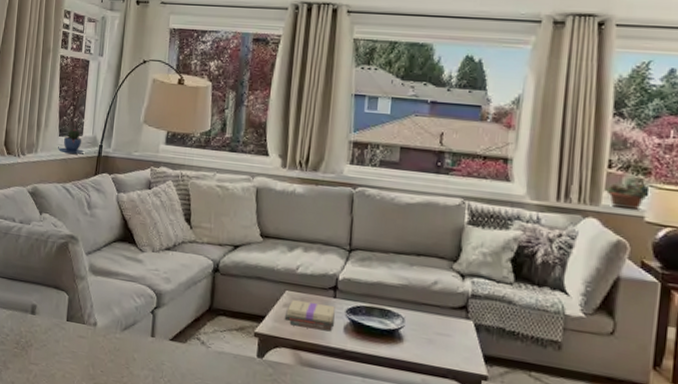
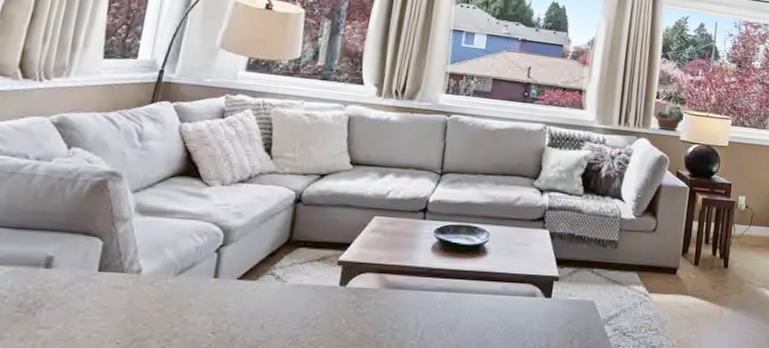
potted cactus: present [59,129,84,154] -> none [102,51,138,79]
books: present [284,300,335,332] -> none [371,225,424,252]

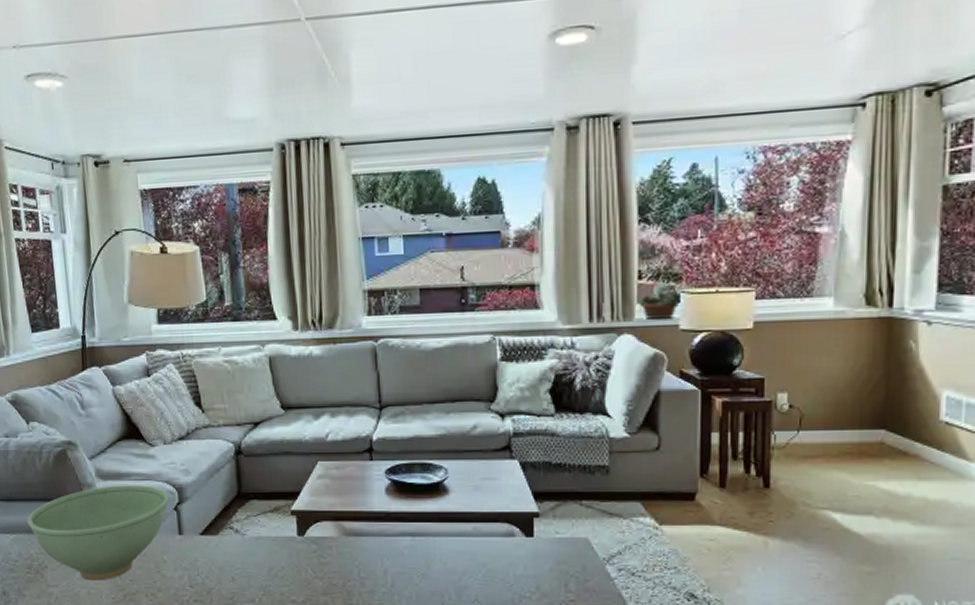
bowl: none [33,221,214,324] -> present [27,485,170,581]

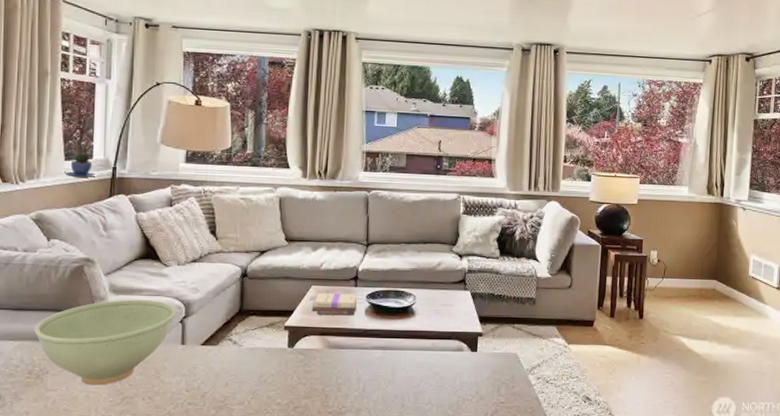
potted cactus: none [34,322,65,350] -> present [66,153,95,177]
books: none [320,470,374,496] -> present [311,293,357,316]
succulent planter: present [639,289,682,319] -> none [563,171,592,192]

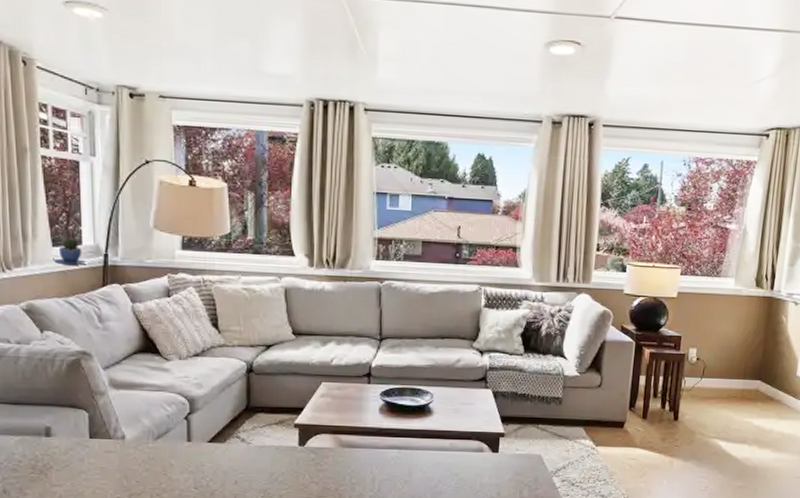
bowl: present [34,299,177,385] -> none [34,394,181,482]
books: present [311,293,357,316] -> none [322,390,370,414]

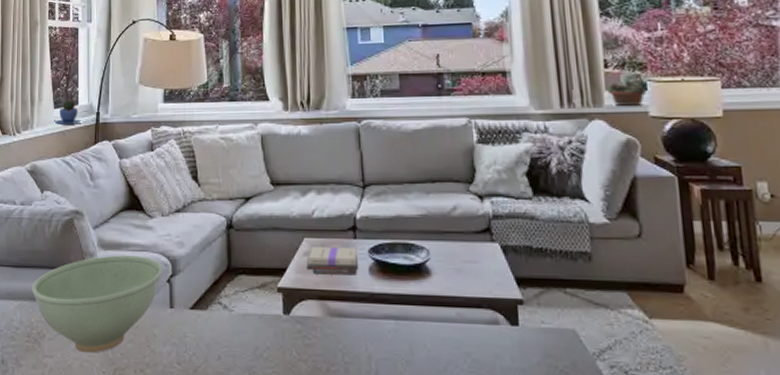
bowl: none [34,394,181,482] -> present [31,255,164,353]
books: none [322,390,370,414] -> present [306,247,358,276]
succulent planter: none [595,260,627,284] -> present [607,77,650,106]

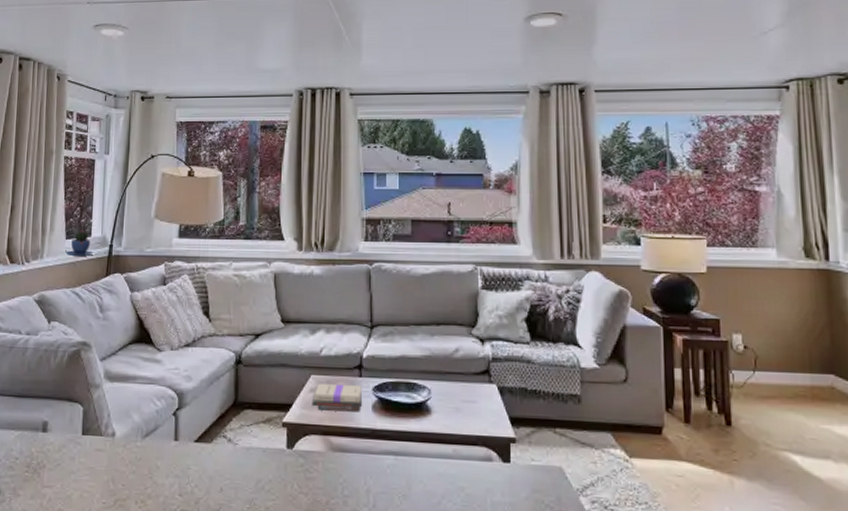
bowl: present [31,255,164,353] -> none [33,387,170,484]
succulent planter: present [607,77,650,106] -> none [604,233,643,259]

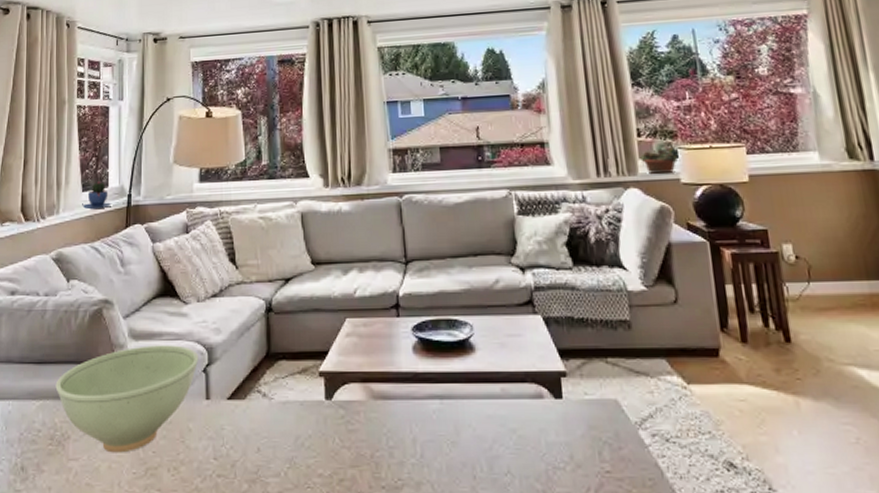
bowl: none [33,387,170,484] -> present [55,345,199,453]
books: present [311,384,362,412] -> none [348,327,402,356]
succulent planter: none [604,233,643,259] -> present [640,145,681,174]

